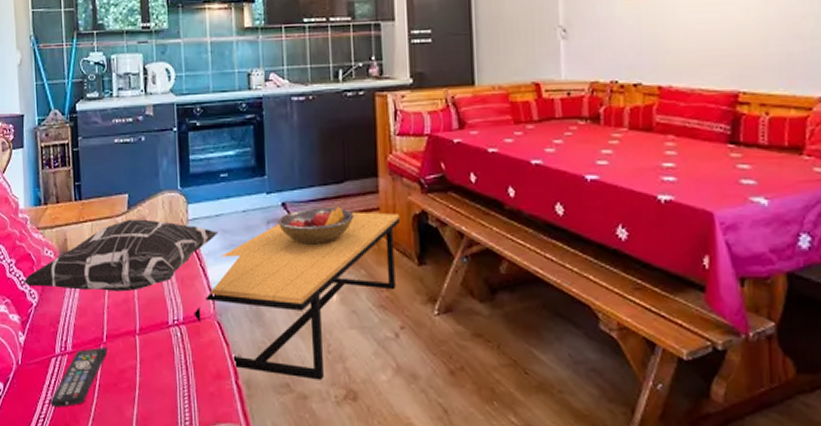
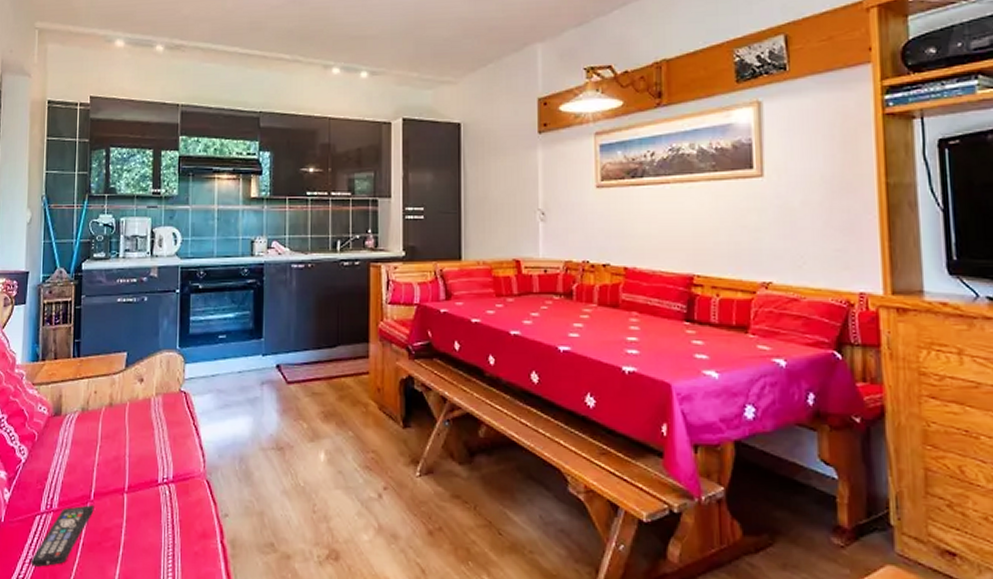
decorative pillow: present [23,219,219,292] -> none [14,377,214,449]
coffee table: present [194,211,399,380] -> none [184,375,387,540]
fruit bowl: present [277,205,354,245] -> none [271,368,345,406]

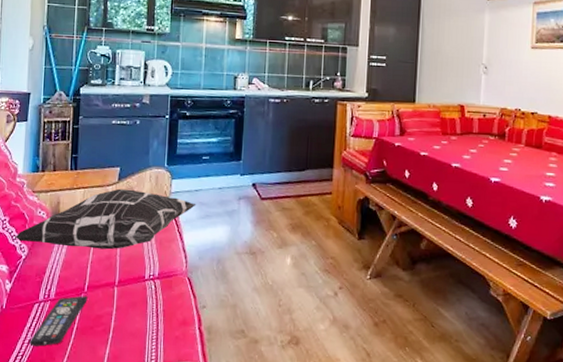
decorative pillow: none [14,377,214,449] -> present [15,188,197,250]

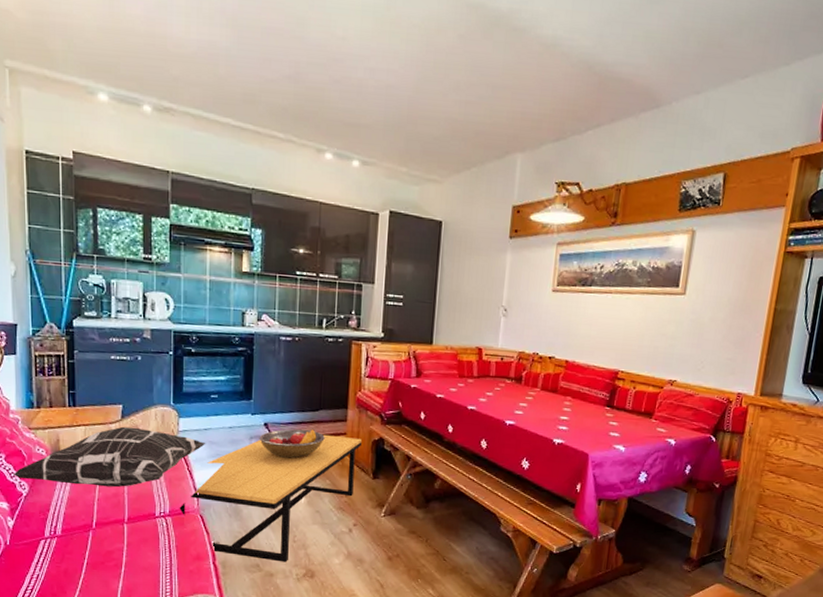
remote control: present [29,296,88,347] -> none [38,532,96,581]
coffee table: none [168,194,347,328] -> present [179,434,362,562]
fruit bowl: none [247,188,311,219] -> present [259,428,325,459]

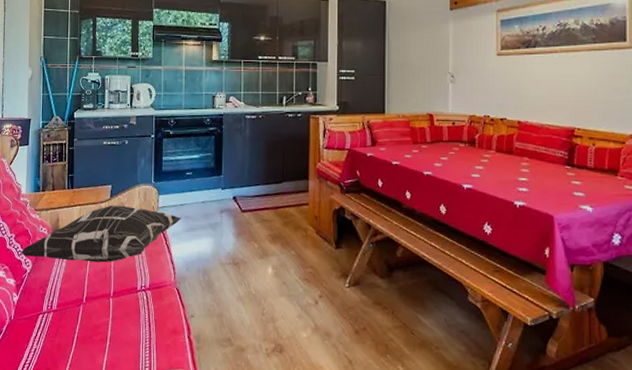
coffee table: present [179,434,362,562] -> none [158,205,323,336]
fruit bowl: present [259,428,325,459] -> none [229,200,289,230]

